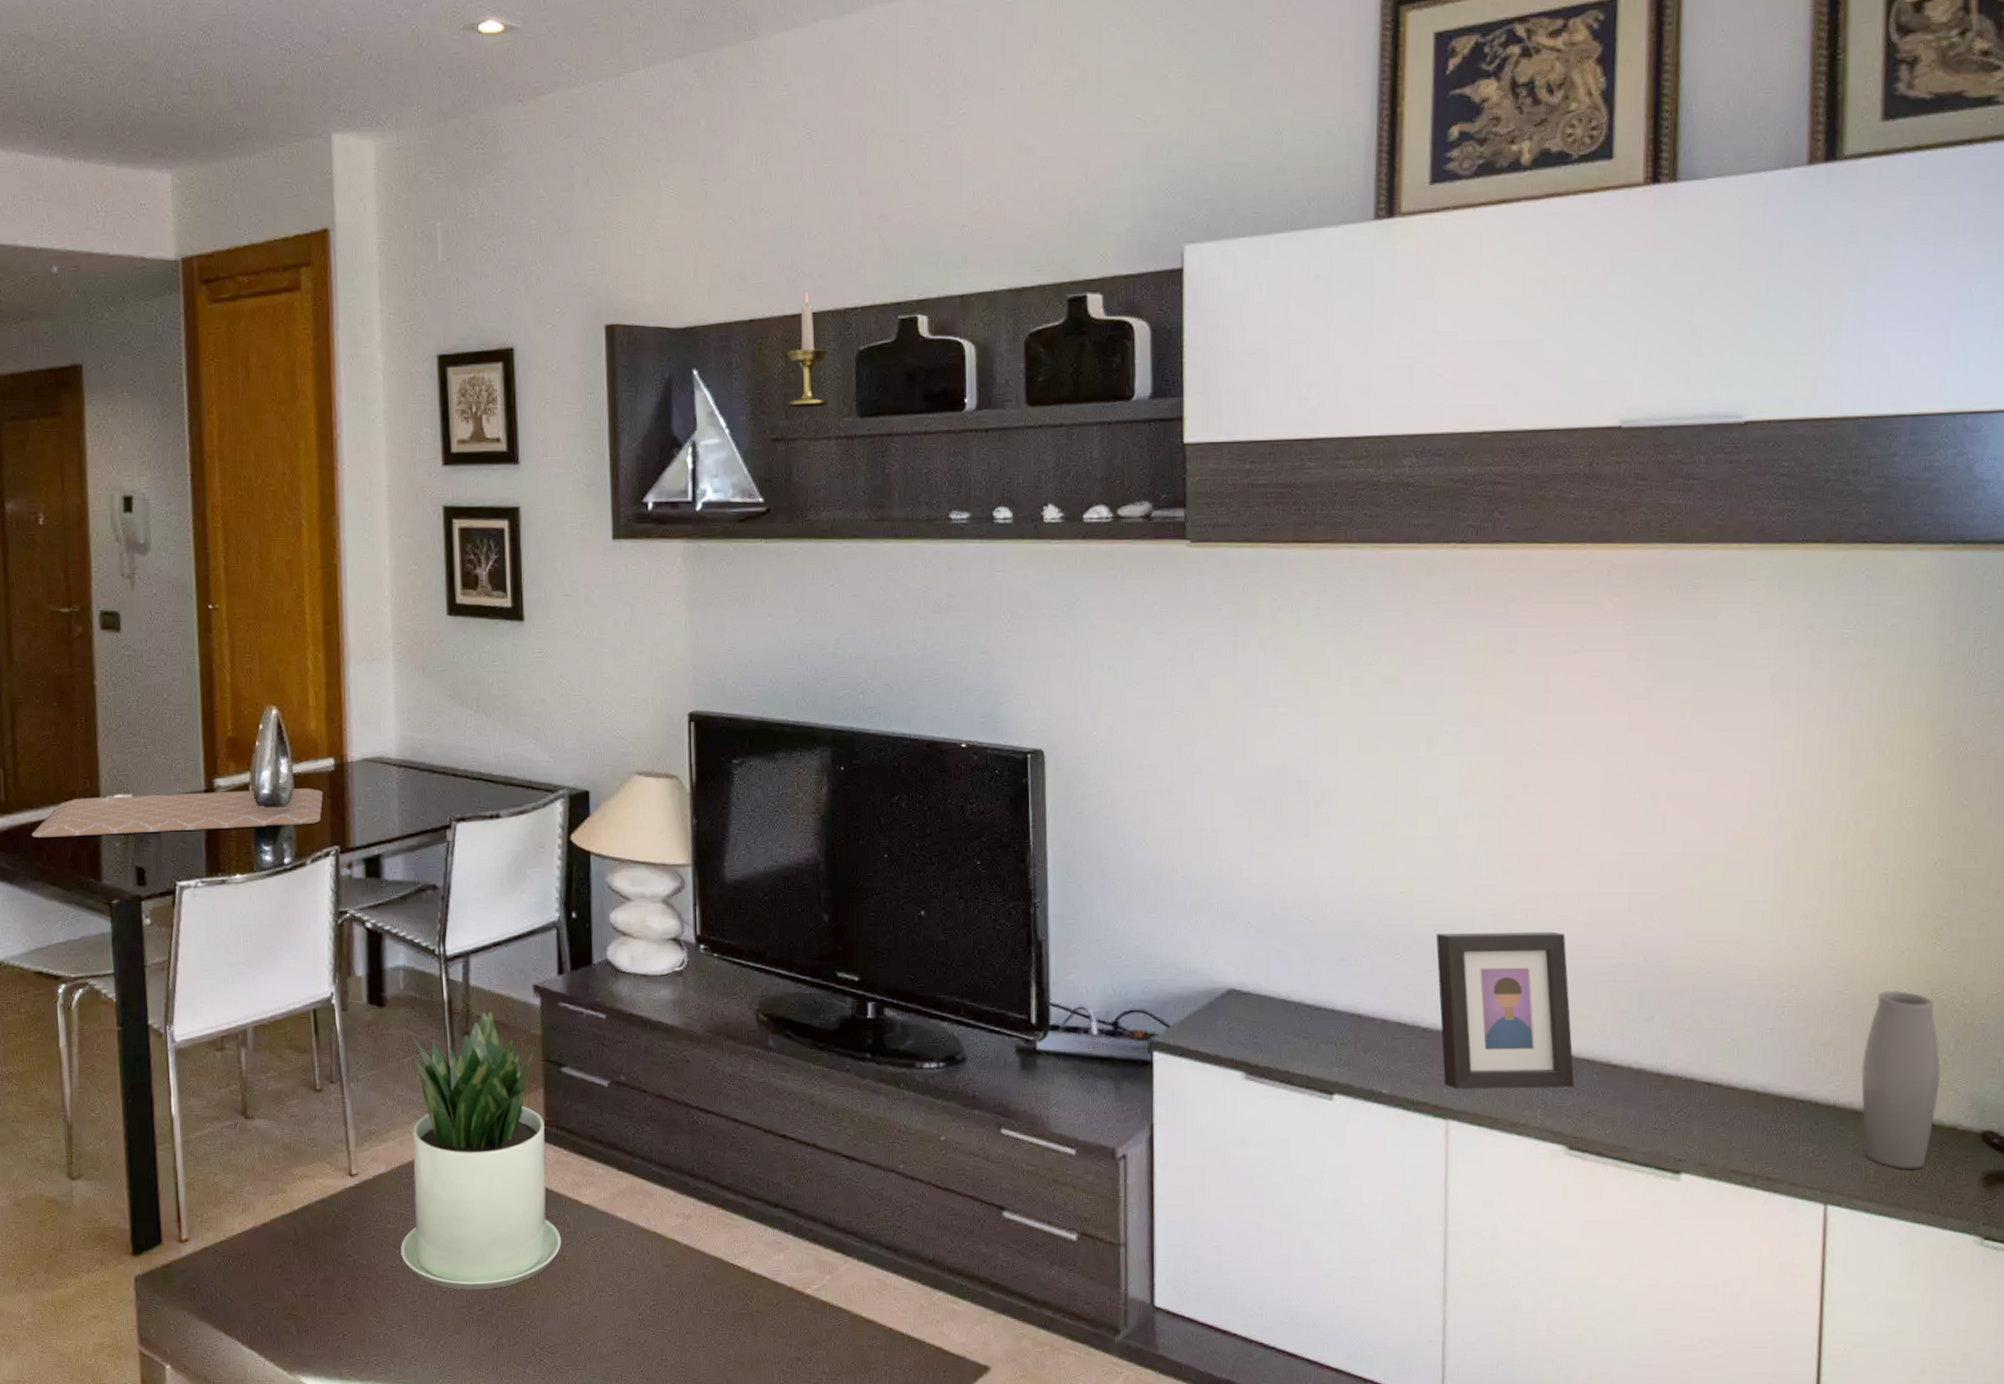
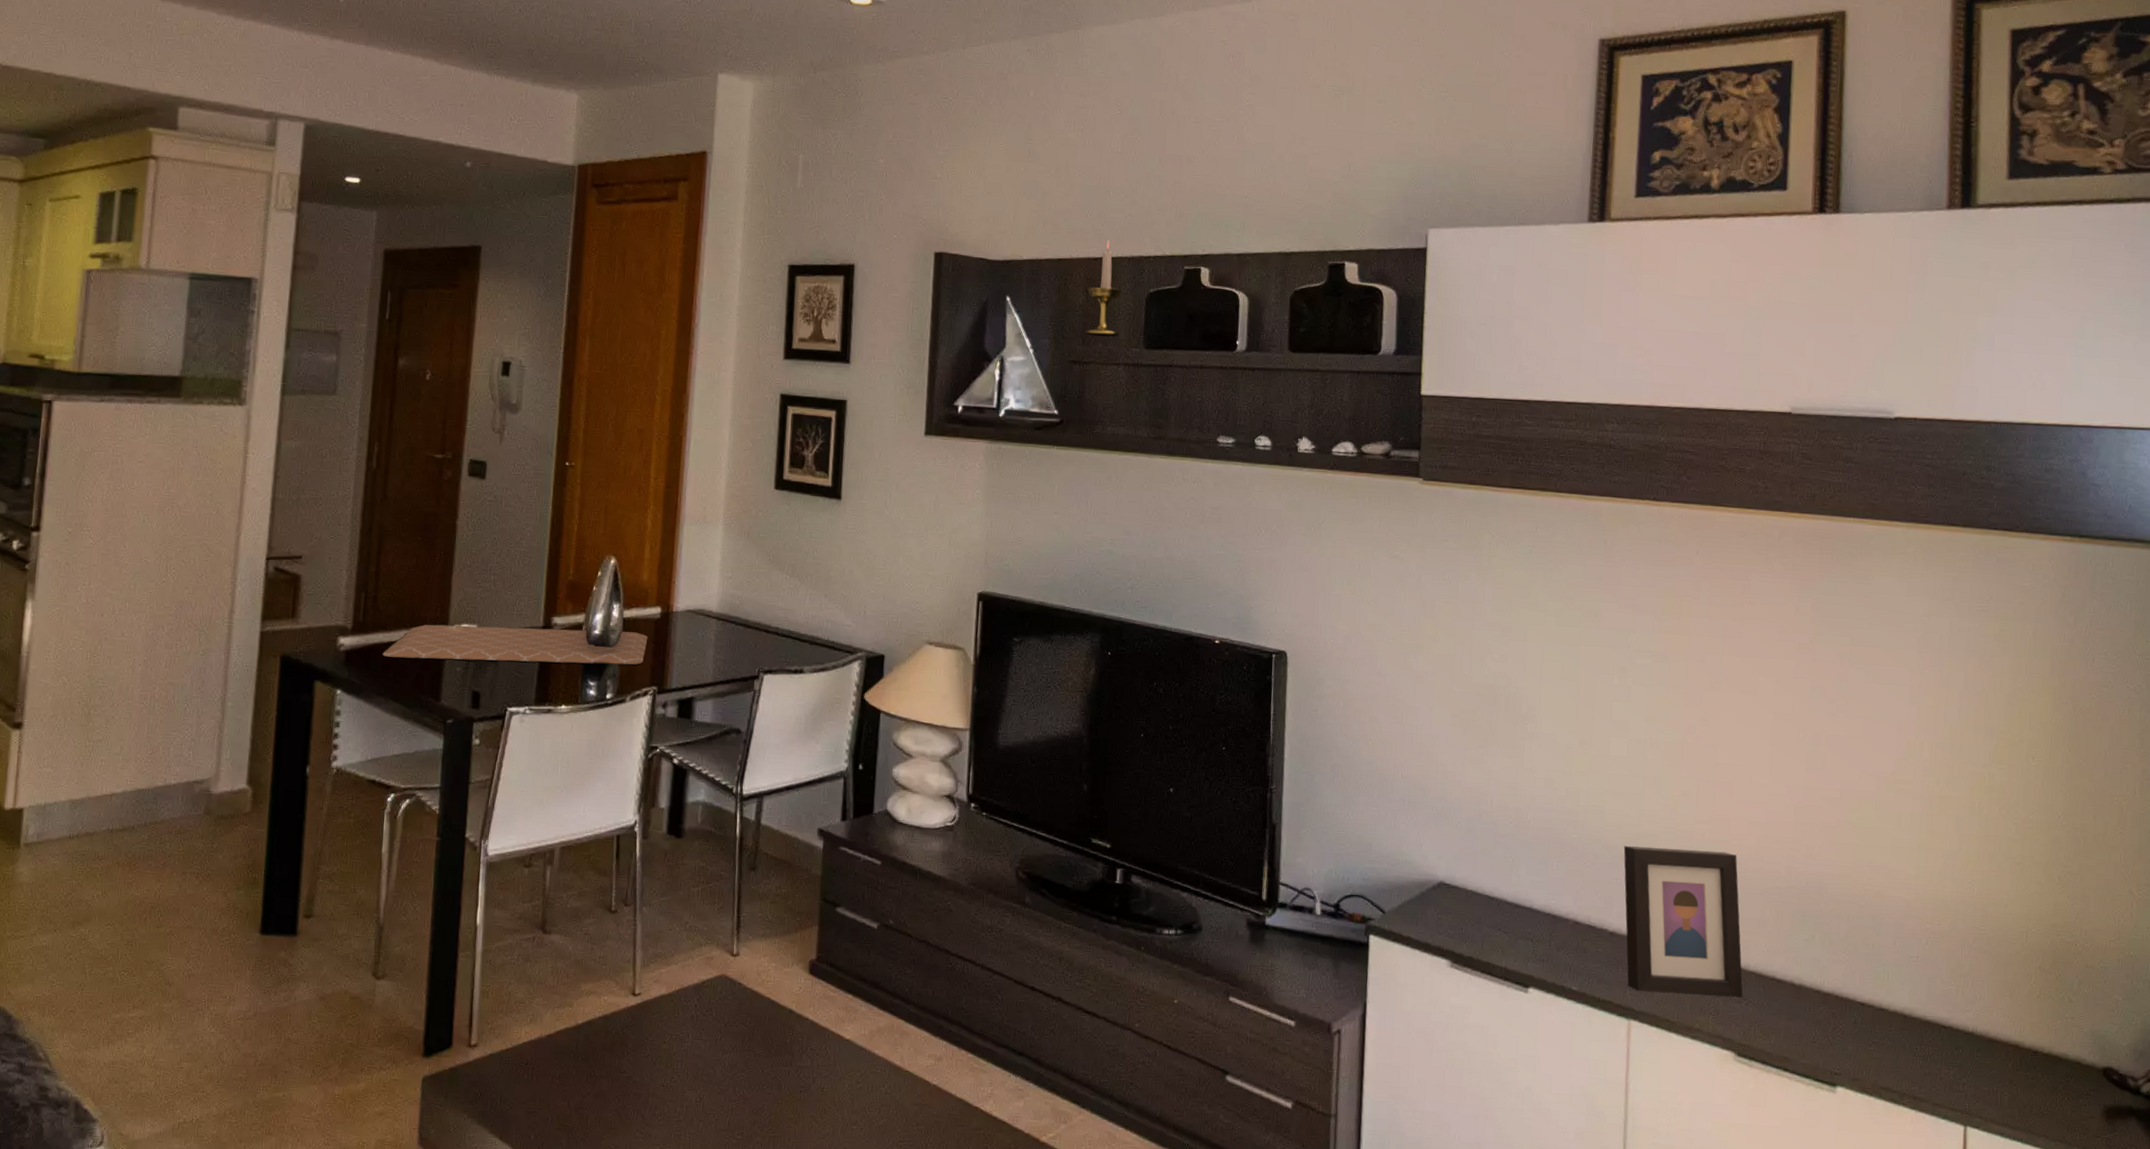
planter: present [401,1011,561,1290] -> none [672,849,821,1115]
vase: present [1861,990,1941,1170] -> none [1996,930,2066,1100]

